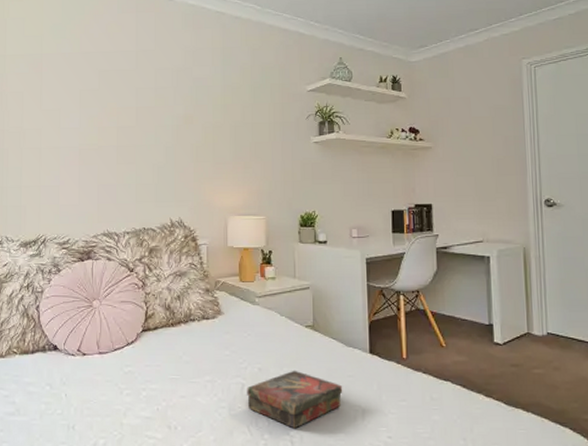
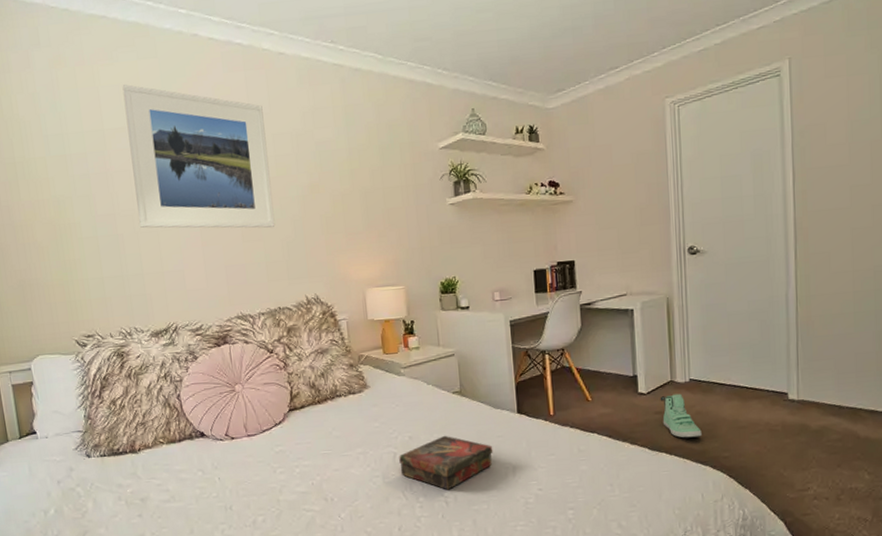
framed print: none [25,18,149,153] -> present [122,84,275,228]
sneaker: none [516,347,560,395] -> present [660,393,702,438]

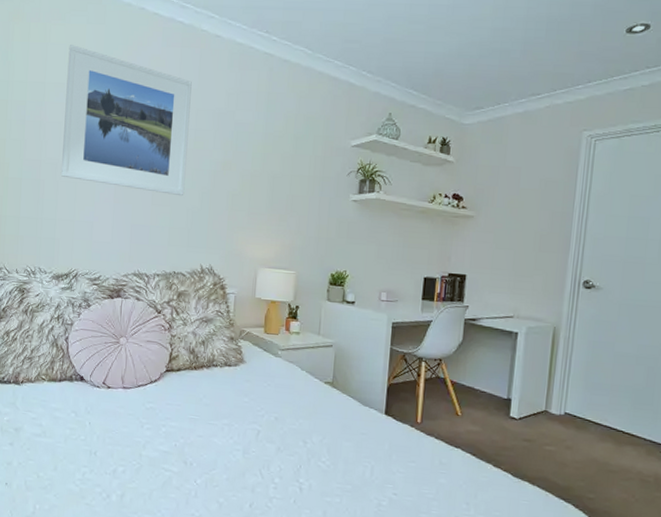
book: present [399,435,493,490] -> none [261,422,355,477]
sneaker: present [660,393,702,438] -> none [530,424,569,473]

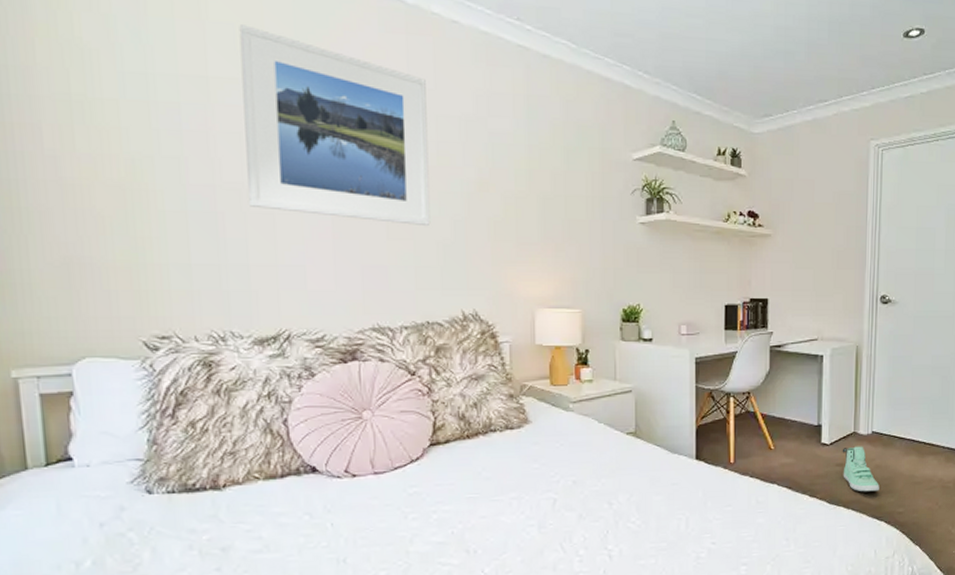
sneaker: none [530,424,569,473] -> present [842,446,879,492]

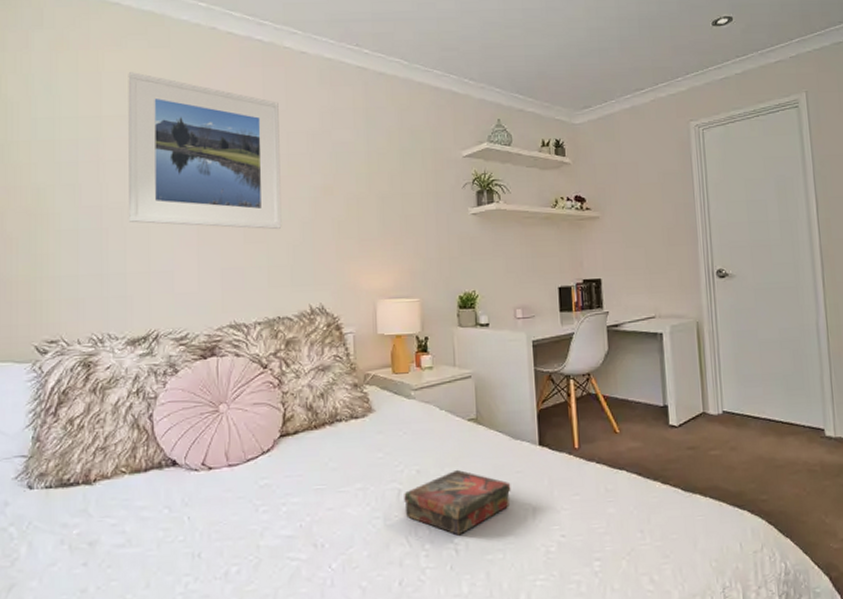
book: none [559,480,666,543] -> present [404,469,511,536]
sneaker: present [842,446,879,492] -> none [692,427,738,478]

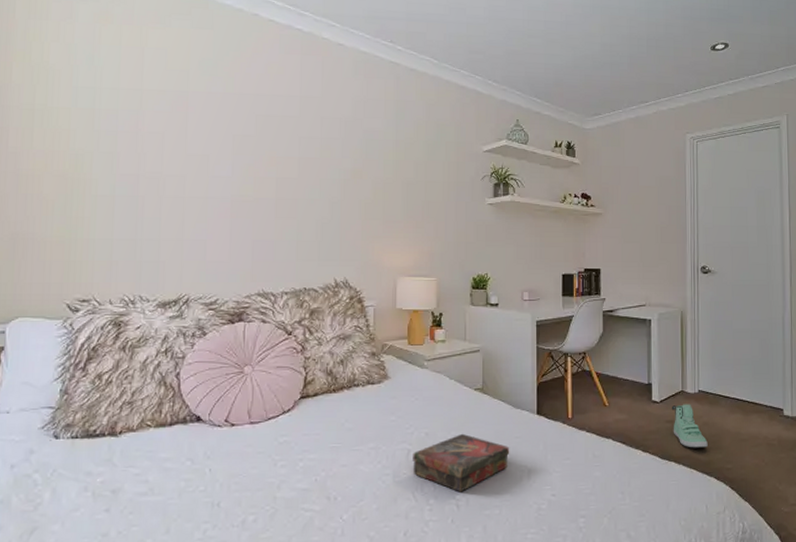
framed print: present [128,72,282,230] -> none [165,50,315,208]
sneaker: none [692,427,738,478] -> present [671,404,708,448]

